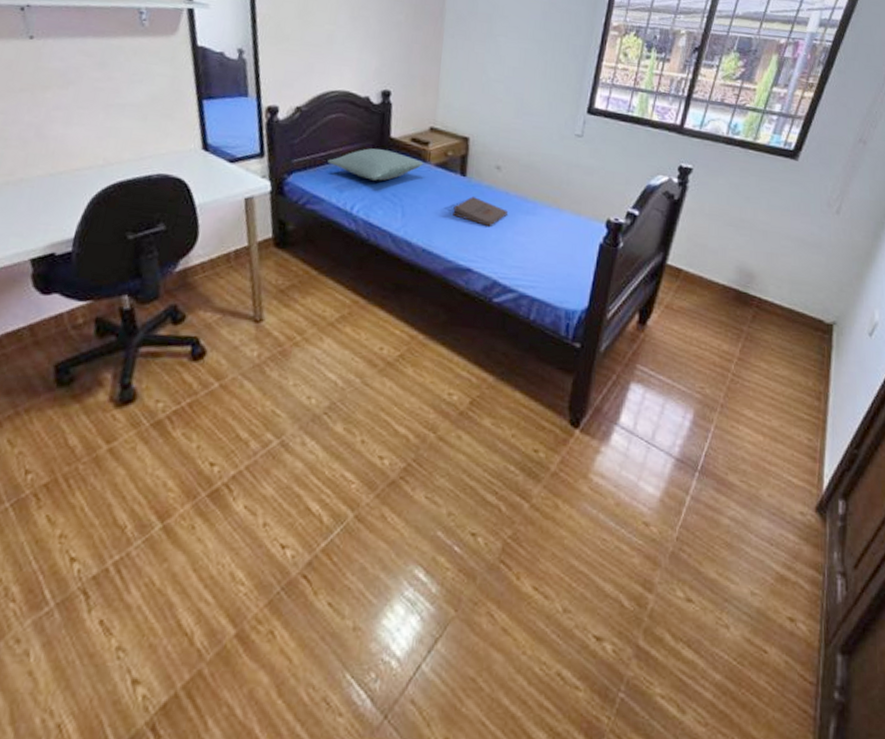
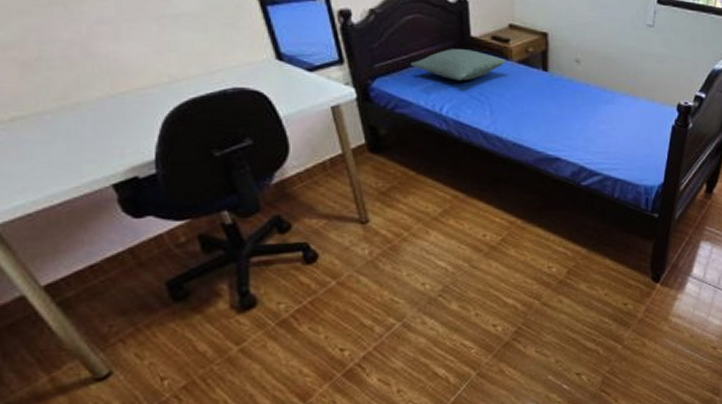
pizza box: present [453,196,508,226] -> none [538,90,589,117]

